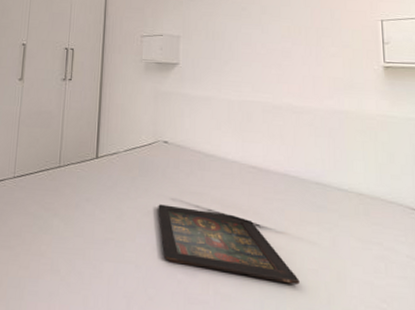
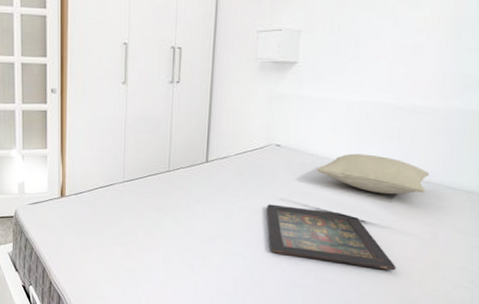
pillow: none [205,151,317,196] -> present [317,153,430,195]

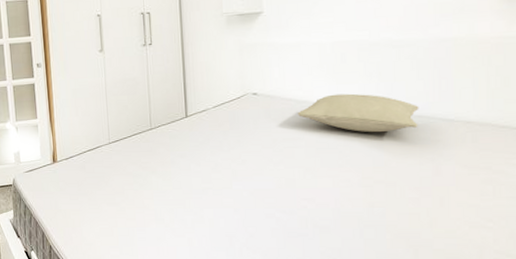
icon panel: present [266,204,396,270] -> none [252,153,400,213]

